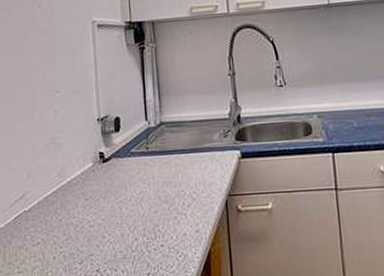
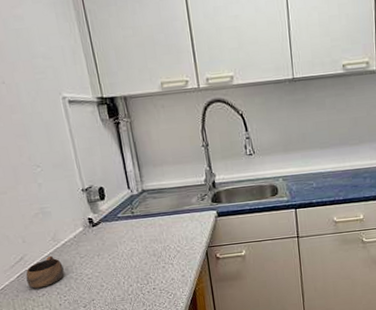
cup: none [24,196,65,235] -> present [26,256,65,289]

